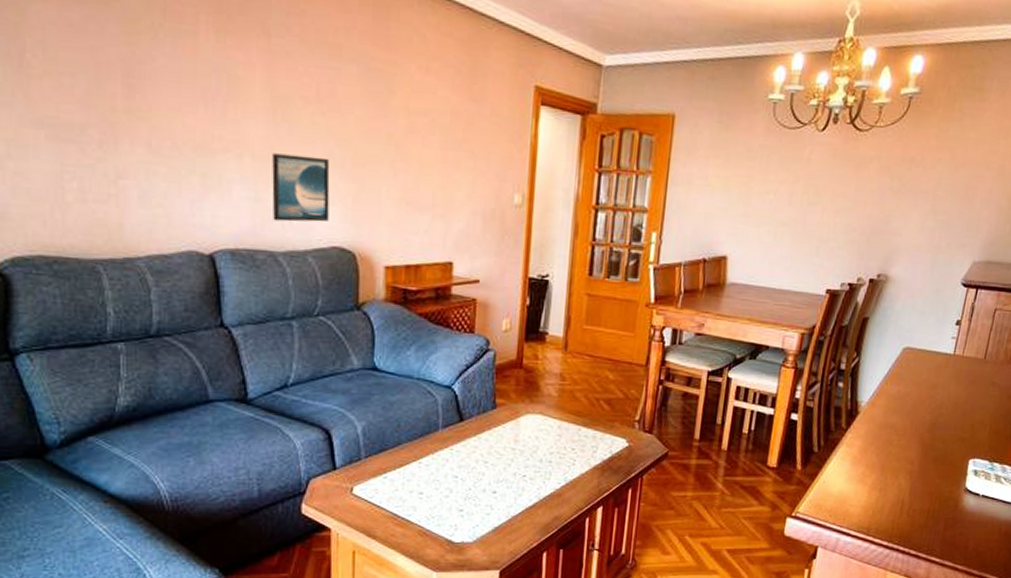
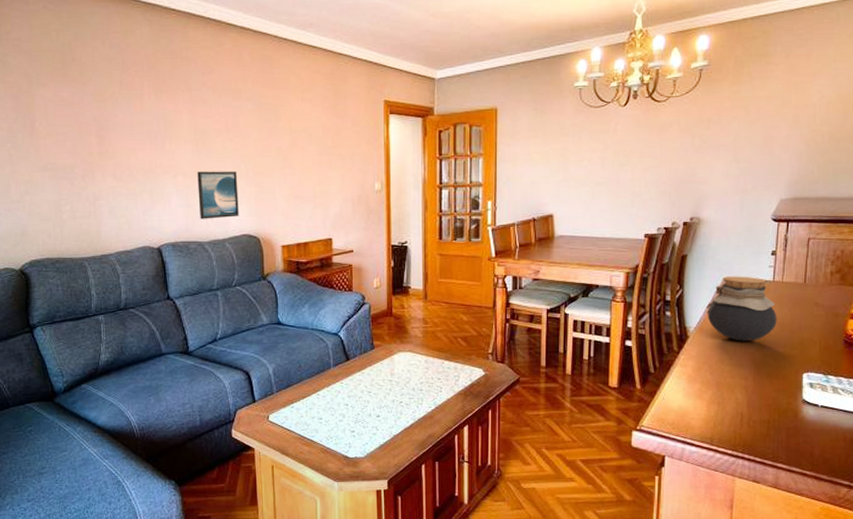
jar: none [880,345,953,421] -> present [706,276,777,341]

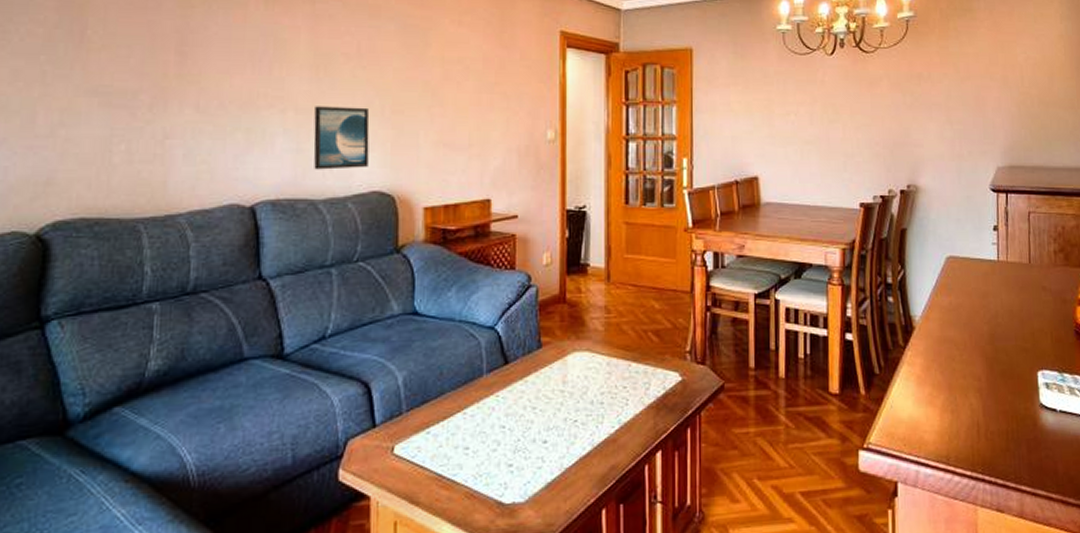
jar: present [706,276,777,341] -> none [931,254,1006,333]

